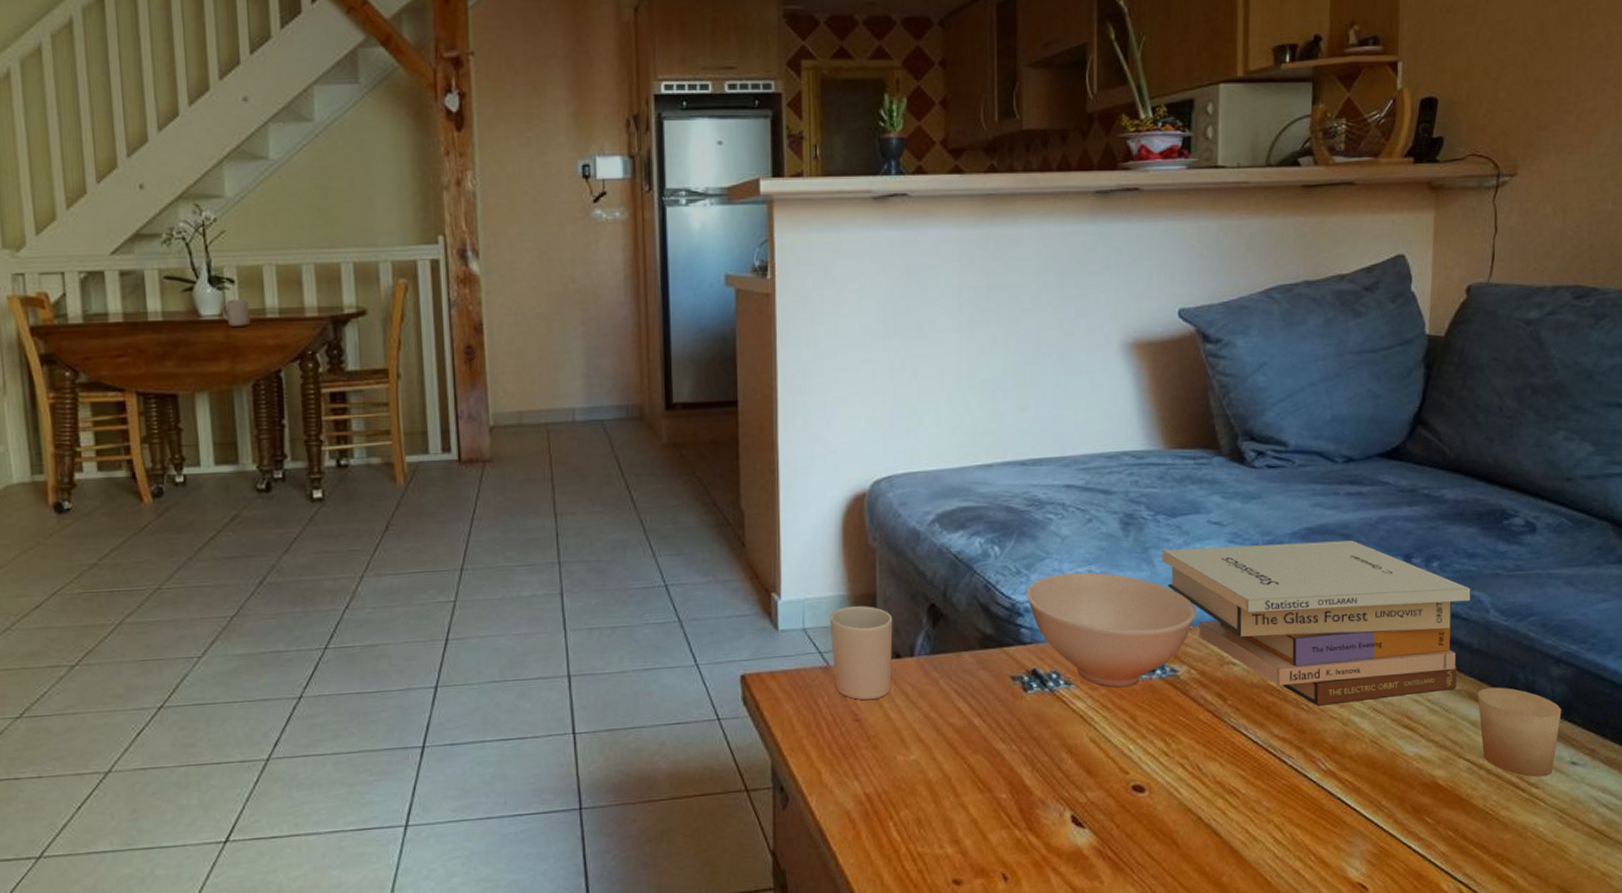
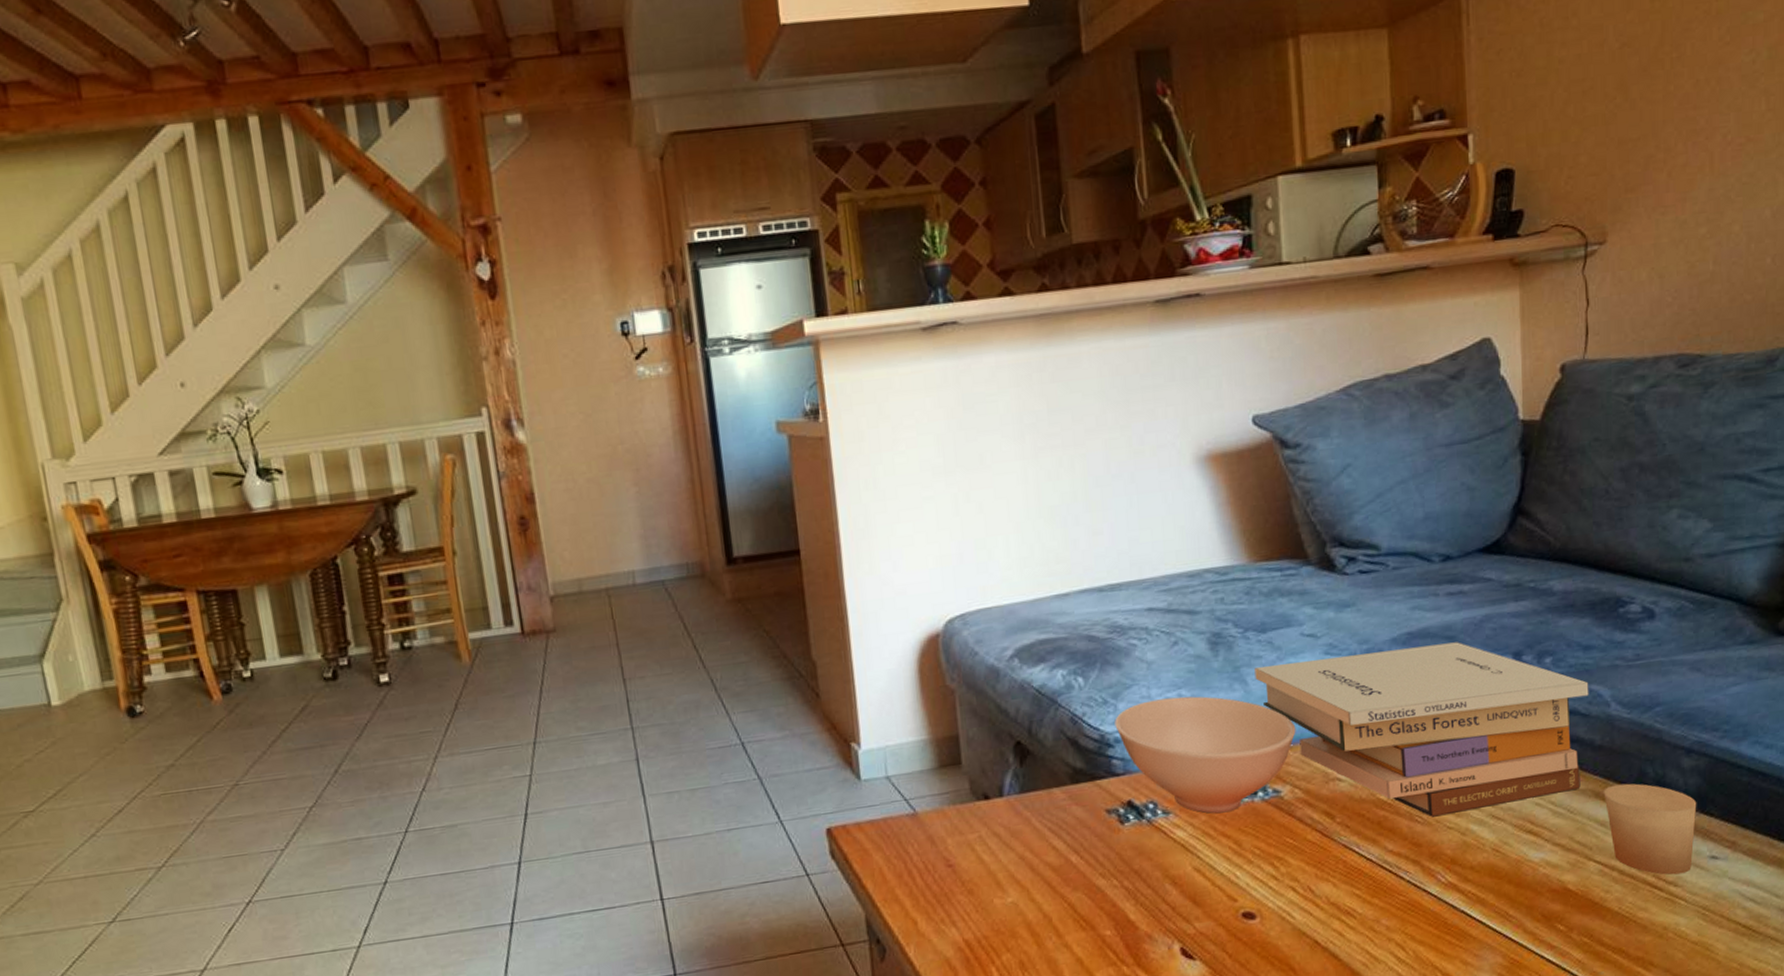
cup: present [221,299,251,328] -> none [272,488,303,519]
mug: present [829,605,893,701] -> none [912,748,982,846]

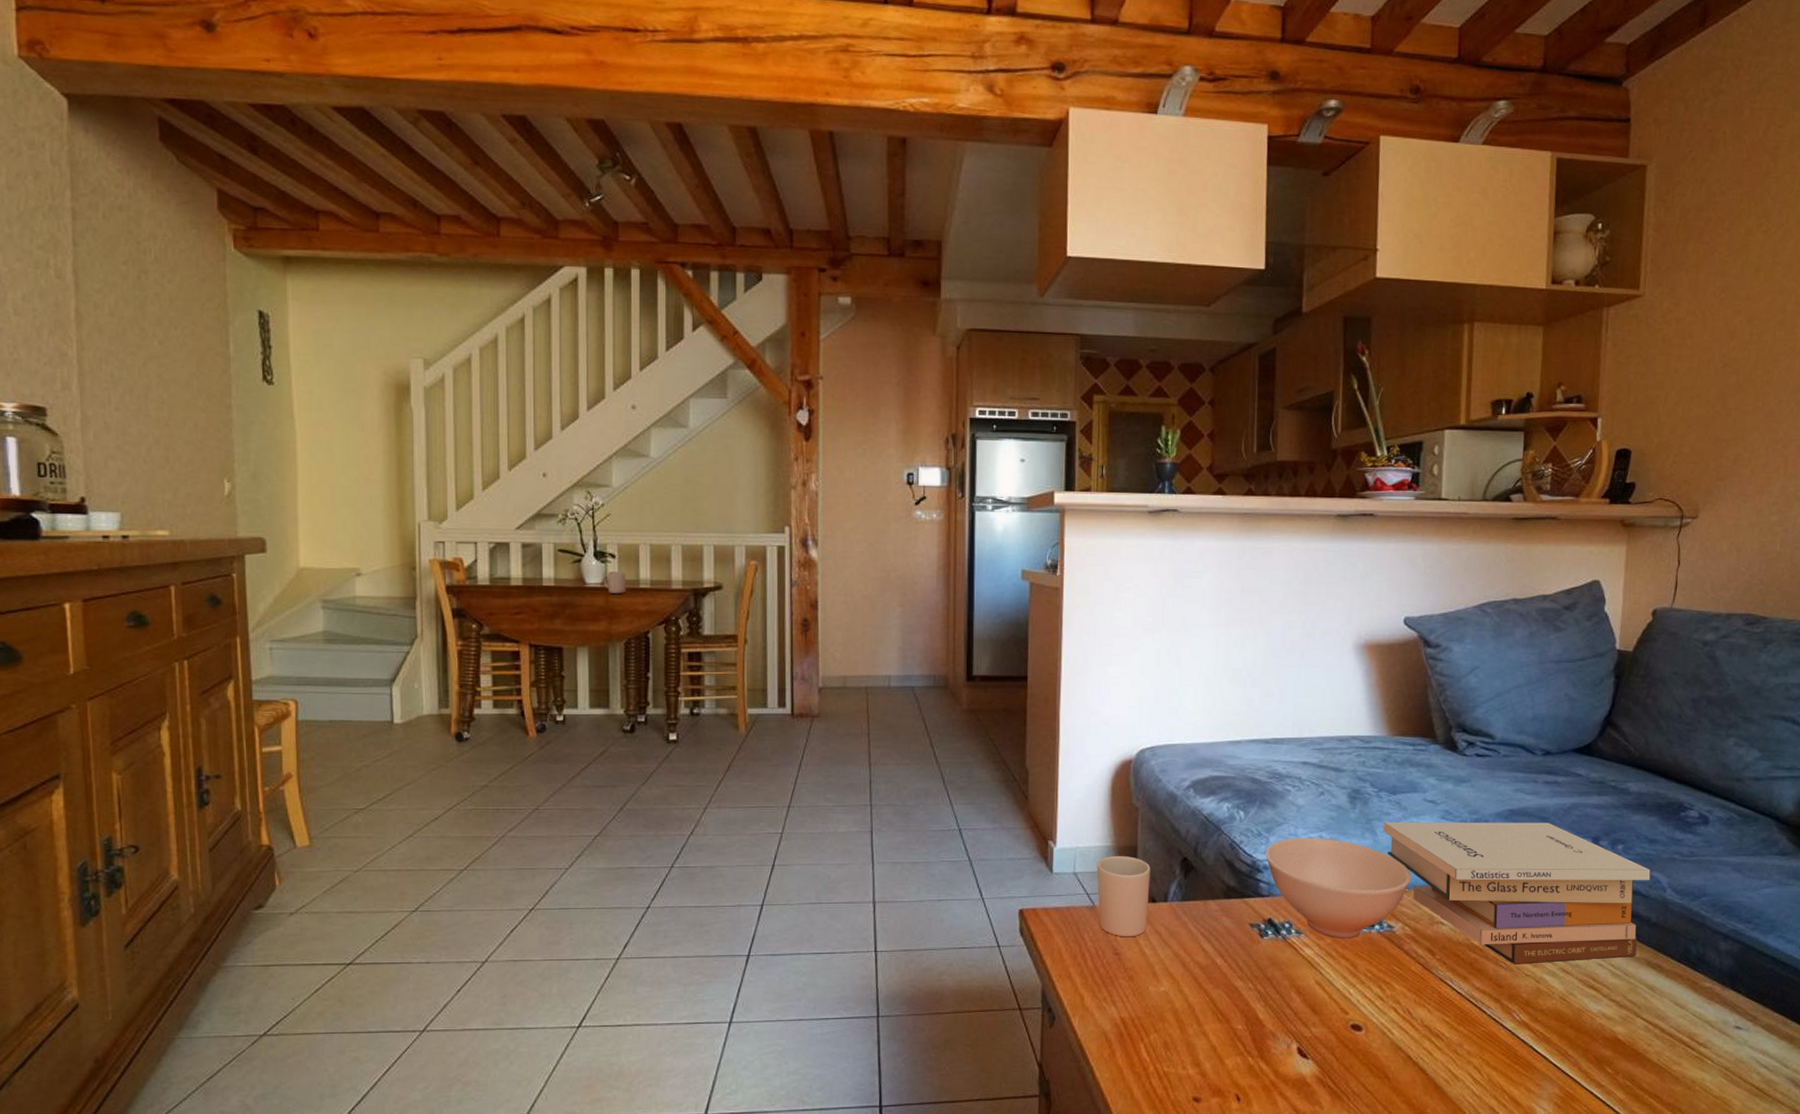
cup: none [272,488,303,519] -> present [603,571,627,595]
mug: none [912,748,982,846] -> present [1096,855,1151,937]
candle: present [1604,783,1697,875] -> none [1654,957,1729,1038]

